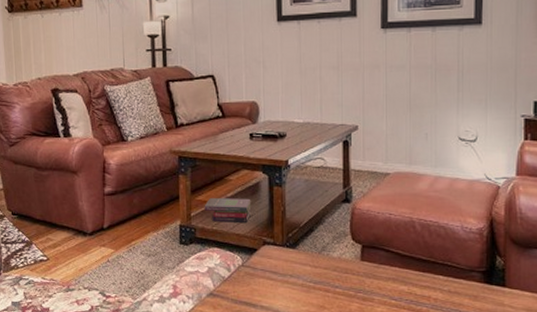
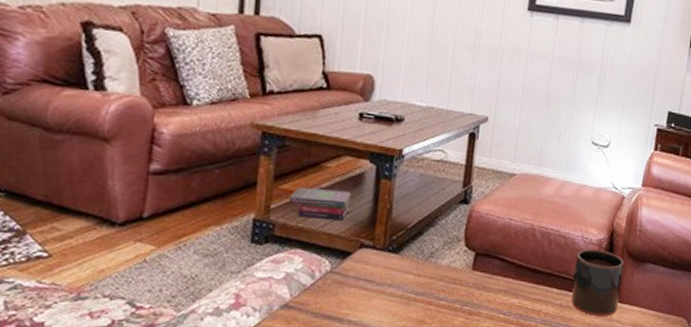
mug: none [457,238,509,301] -> present [571,249,625,316]

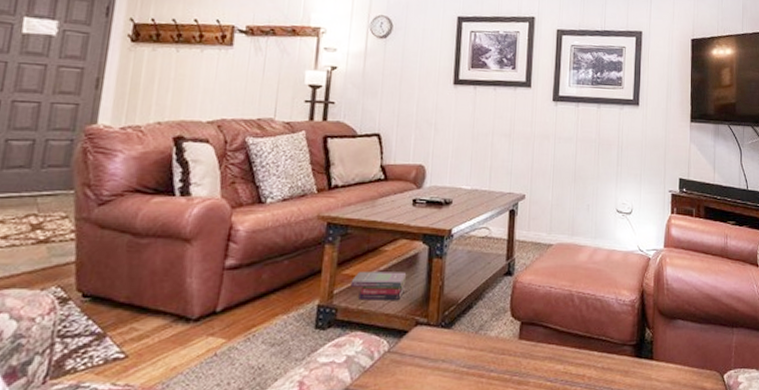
mug: present [571,249,625,316] -> none [611,310,657,376]

